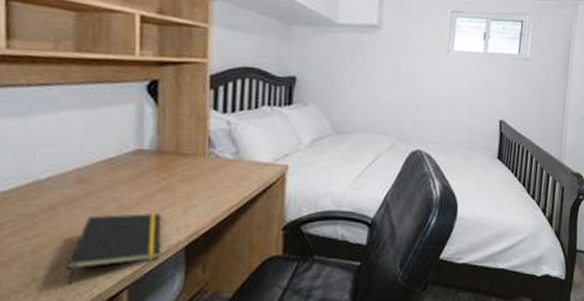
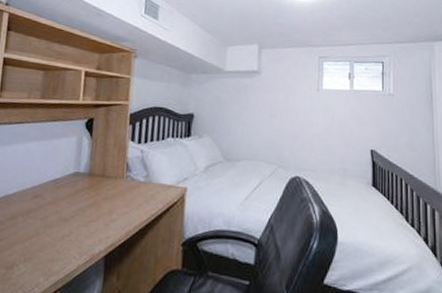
notepad: present [66,213,162,285] -> none [17,225,89,284]

